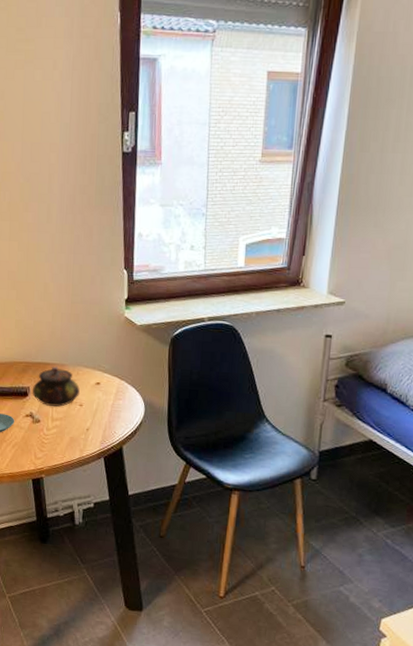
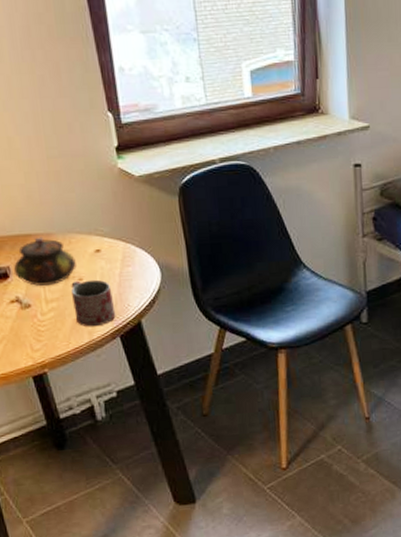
mug: none [72,406,104,446] -> present [71,279,116,327]

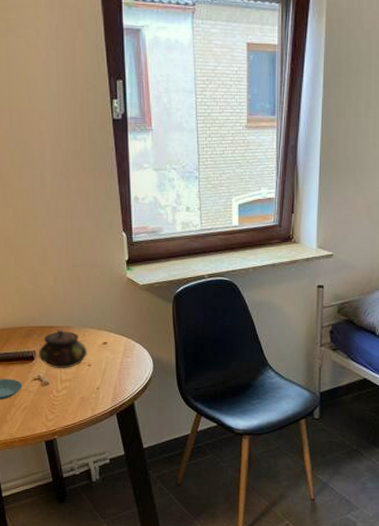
mug: present [71,279,116,327] -> none [82,366,115,405]

